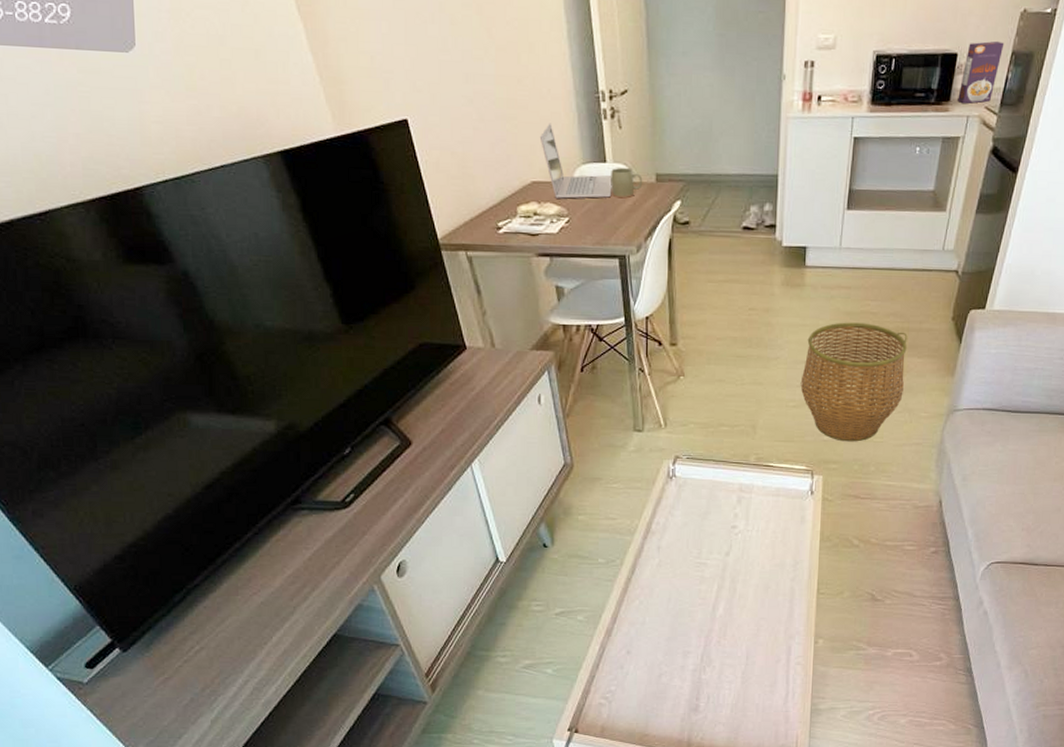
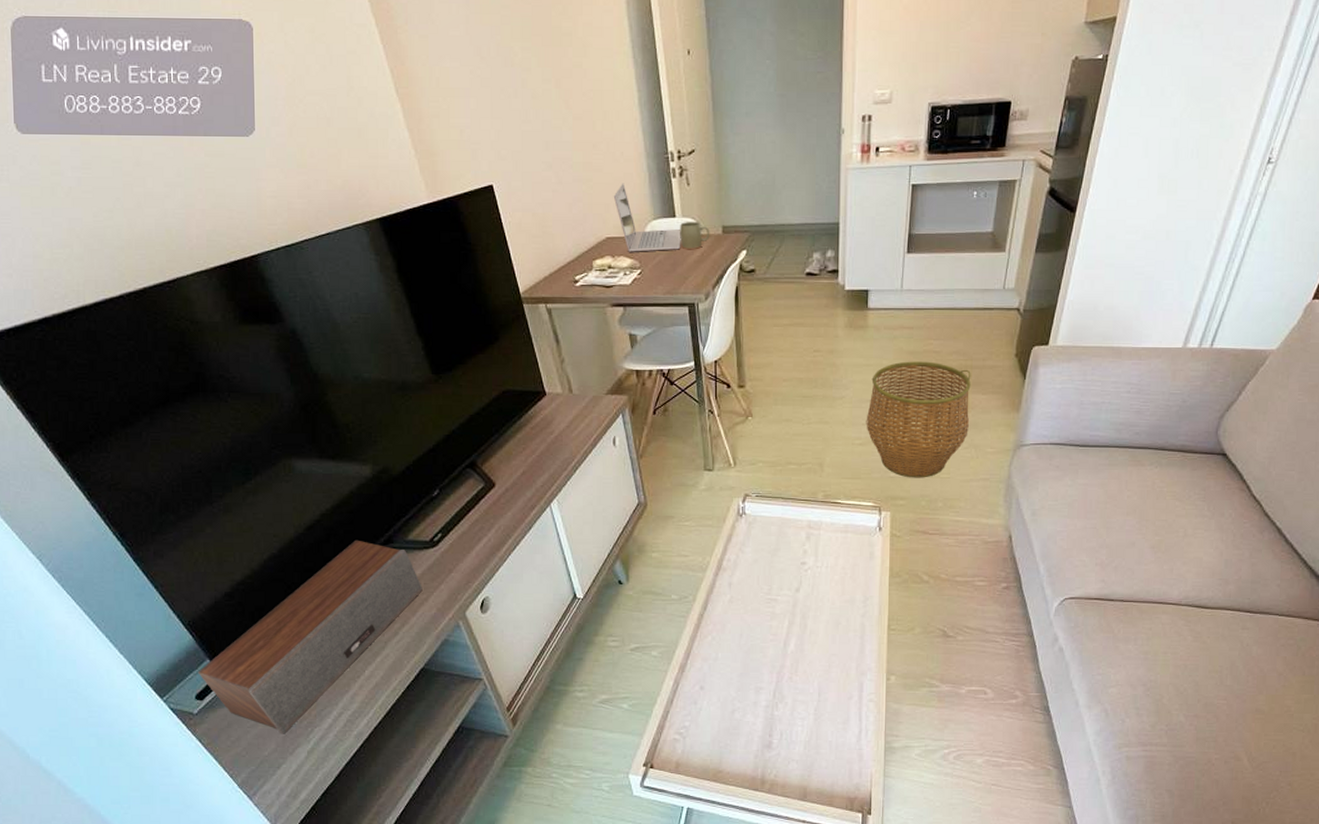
speaker: none [86,500,334,704] -> present [198,539,423,734]
cereal box: present [958,41,1005,104] -> none [1013,87,1057,149]

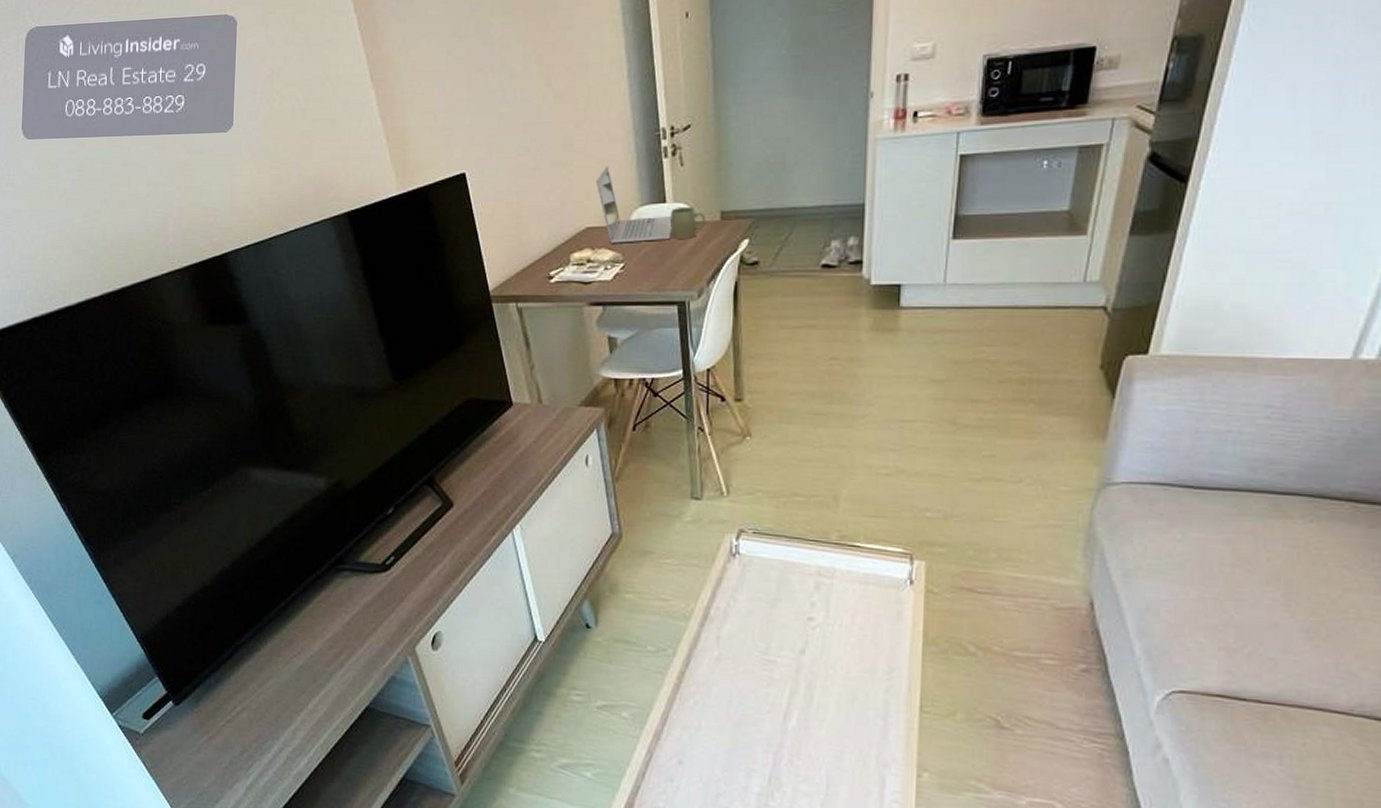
speaker: present [198,539,423,734] -> none [146,558,372,766]
basket: present [866,361,971,478] -> none [895,372,1038,521]

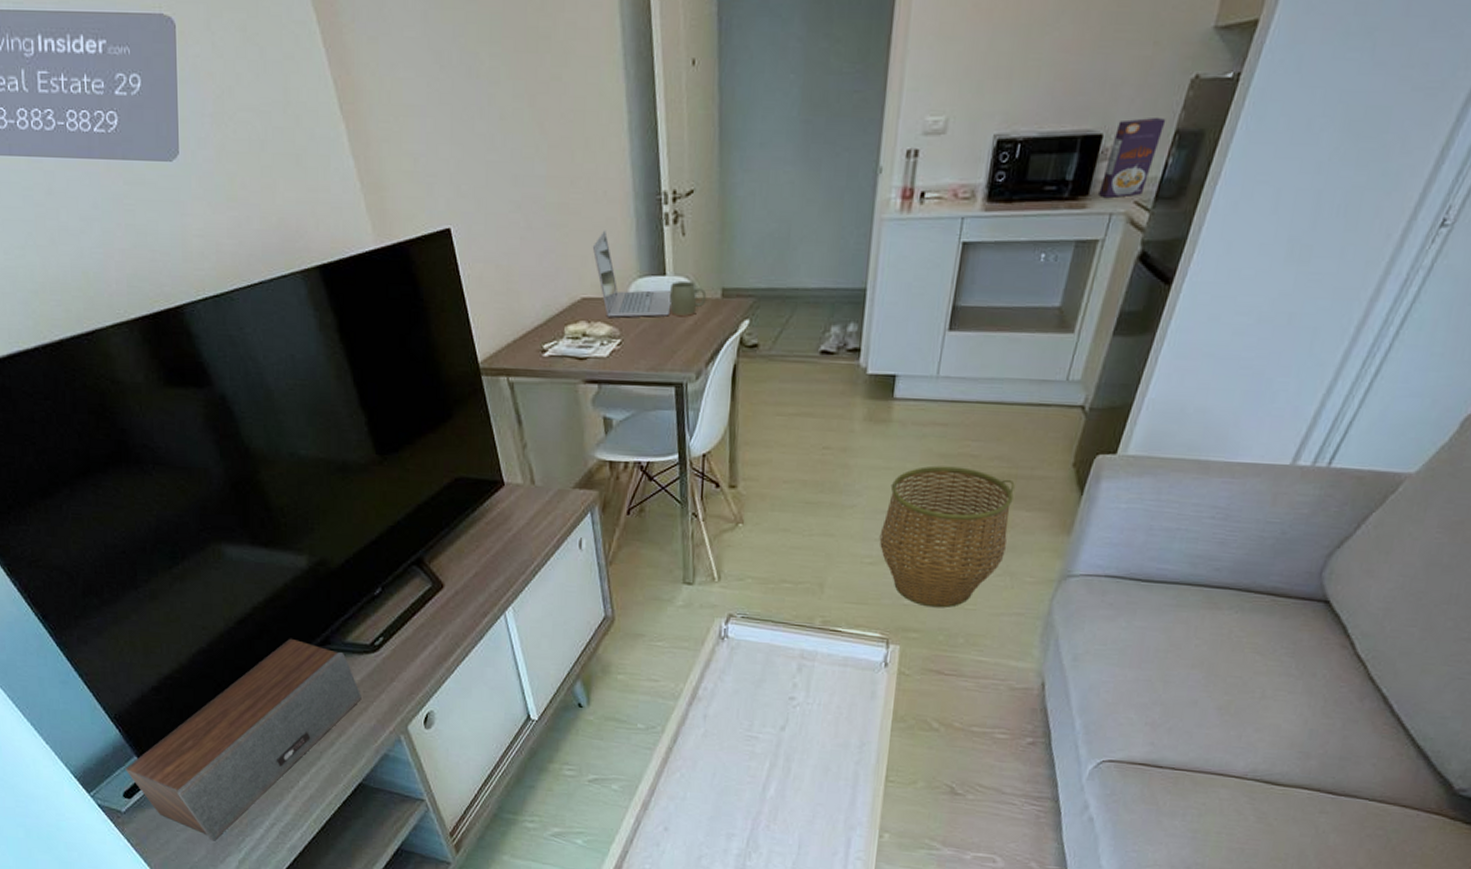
speaker: none [146,558,372,766] -> present [125,638,362,841]
basket: none [895,372,1038,521] -> present [879,465,1015,608]
cereal box: none [1098,26,1162,105] -> present [1099,117,1166,199]

